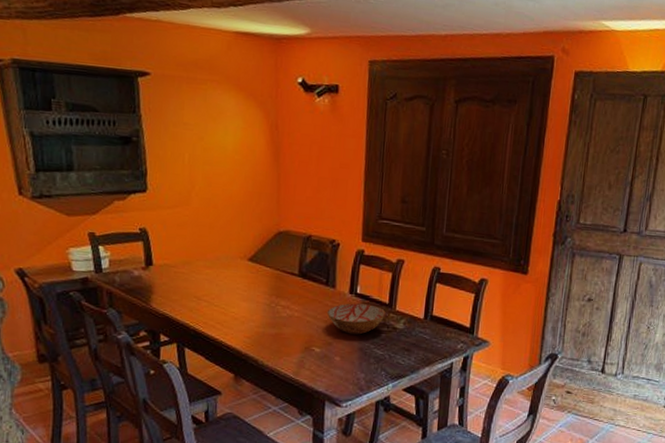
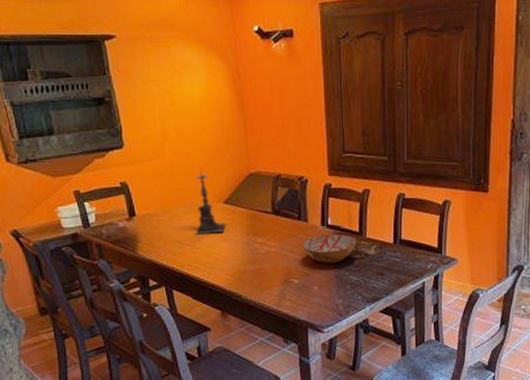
candle holder: none [214,220,249,292] -> present [195,167,226,235]

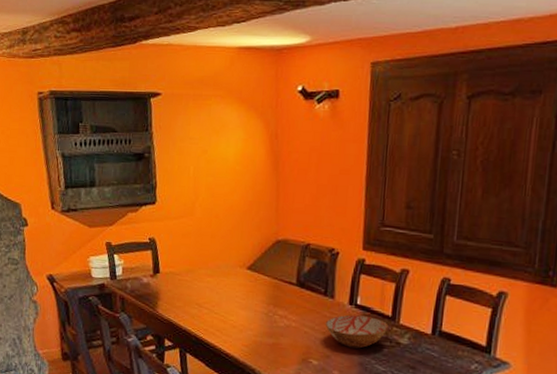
candle holder: present [195,167,226,235] -> none [214,229,247,300]

